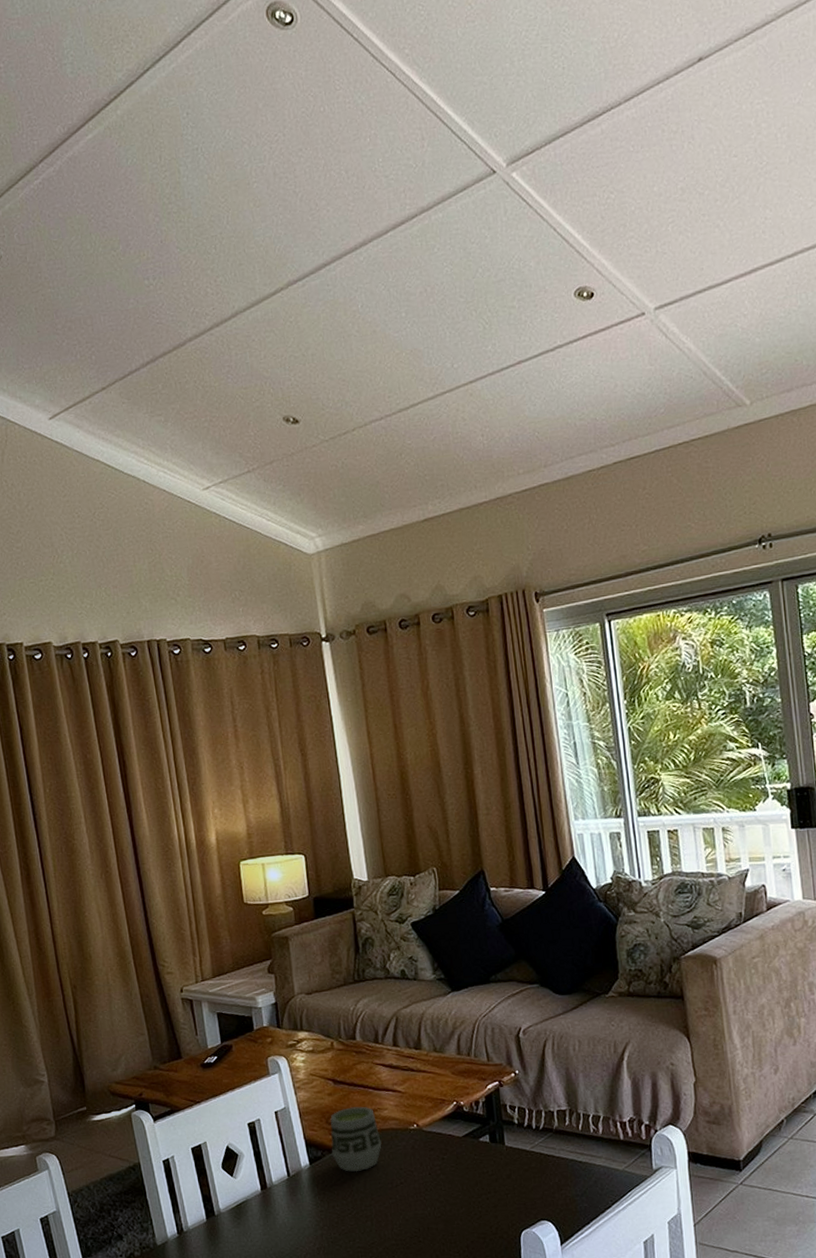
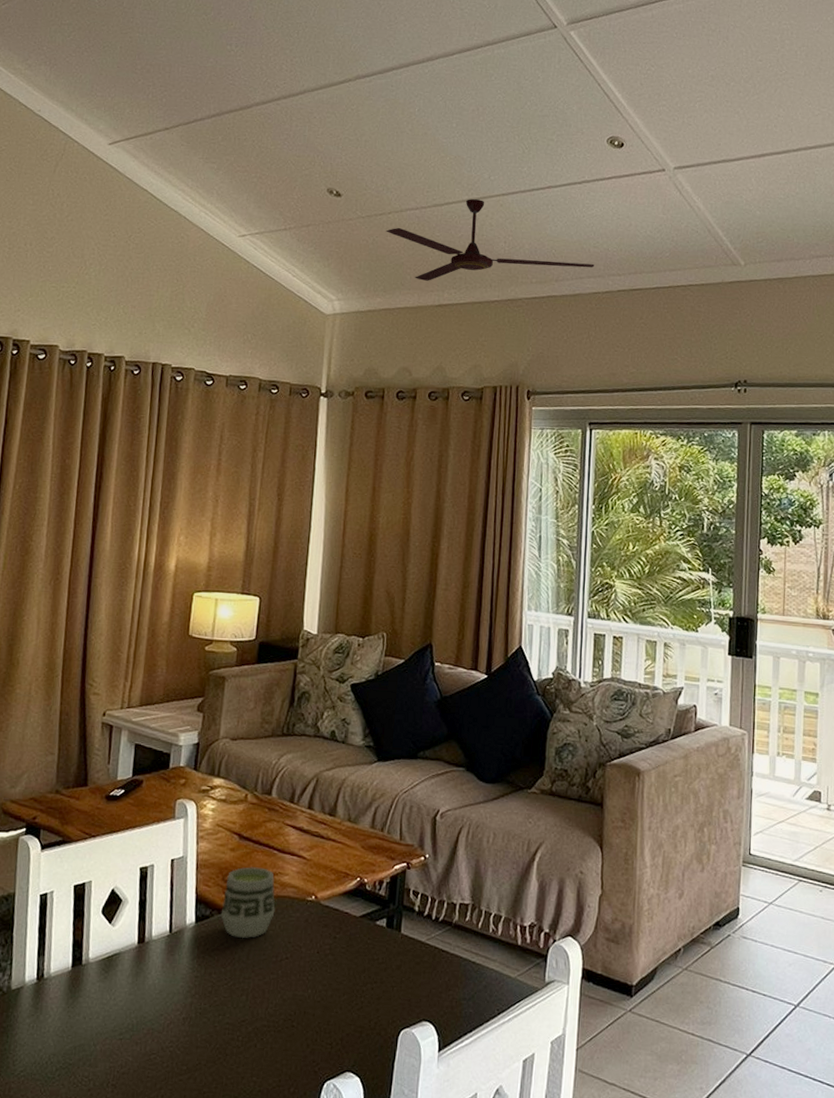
ceiling fan: none [354,393,584,497] -> present [386,199,595,281]

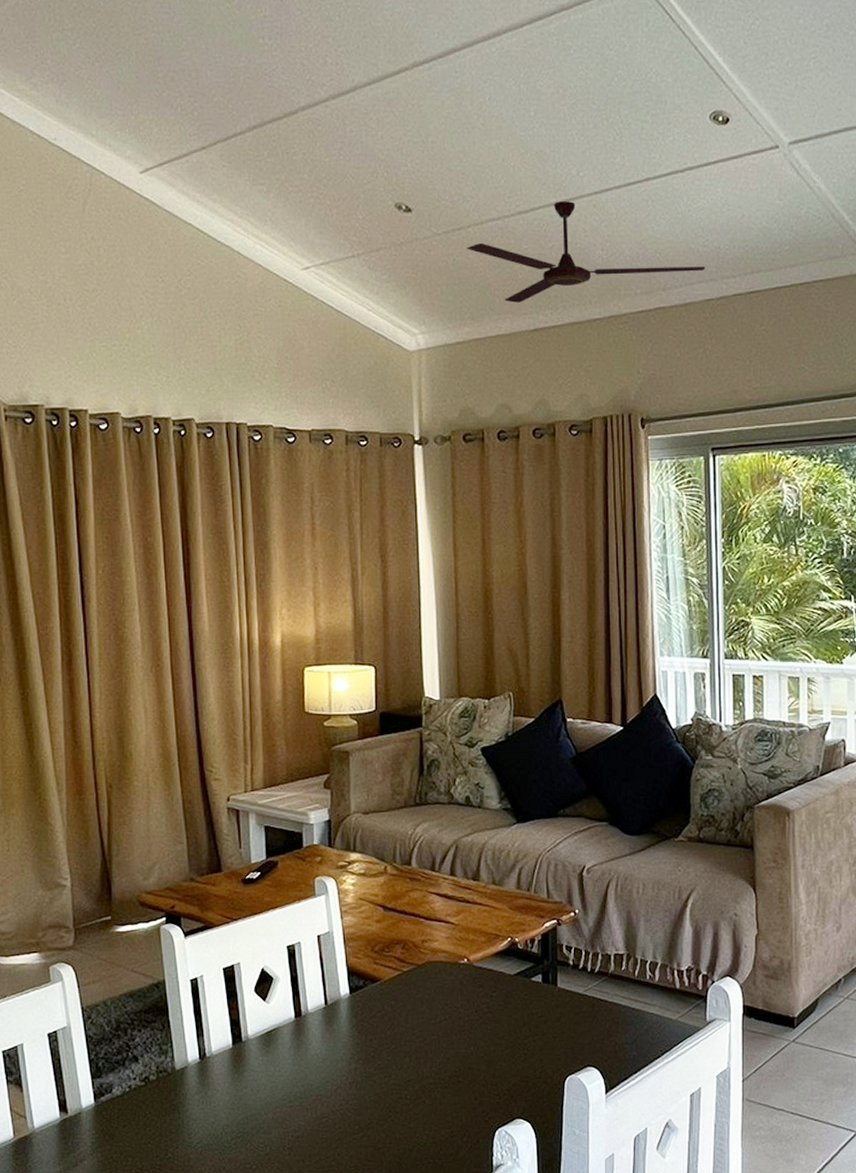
cup: present [220,867,275,939] -> none [374,936,428,1005]

